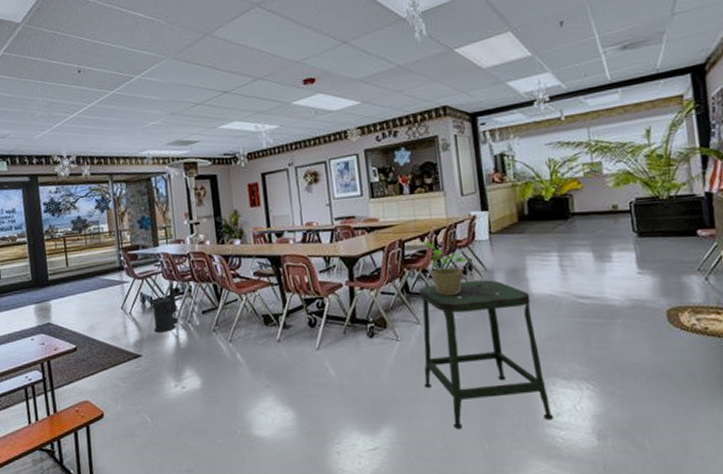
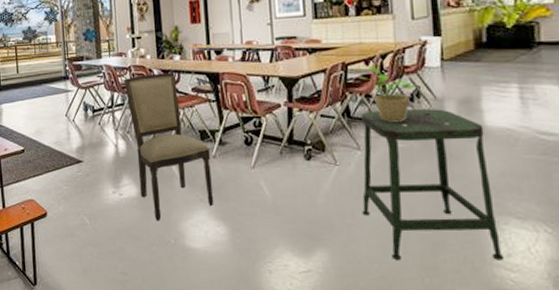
wood stove: present [150,287,182,333] -> none [92,98,122,141]
dining chair: none [183,257,281,412] -> present [124,72,214,221]

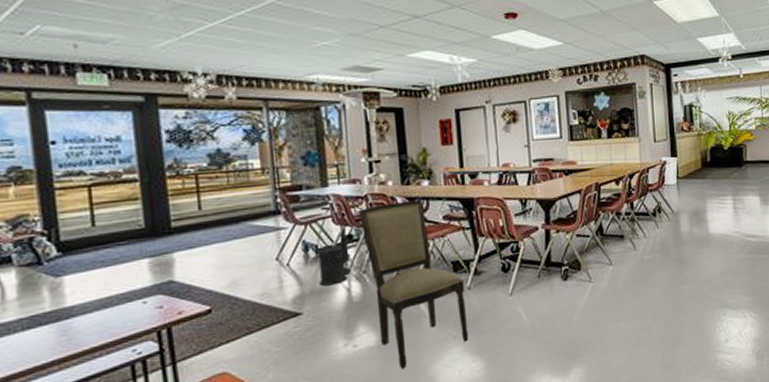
wood stove: none [92,98,122,141] -> present [315,233,356,287]
stool: present [361,109,505,261] -> none [613,221,724,362]
potted plant: present [368,65,417,122] -> none [618,185,659,237]

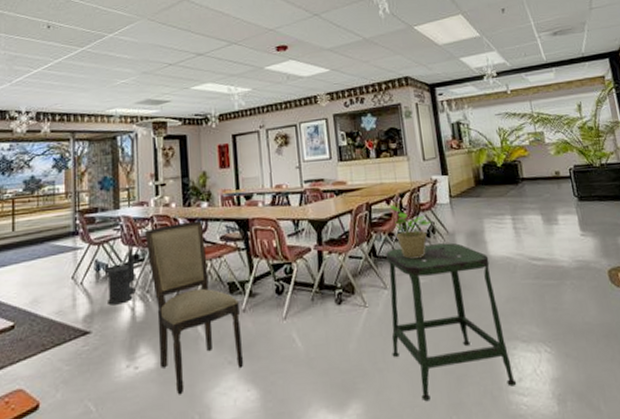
stool: none [613,221,724,362] -> present [386,242,517,401]
potted plant: none [618,185,659,237] -> present [389,204,432,259]

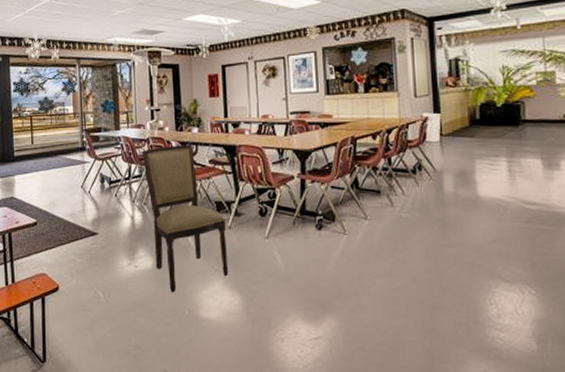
wood stove: present [106,253,142,306] -> none [109,170,139,213]
stool: present [386,242,517,401] -> none [368,180,495,324]
potted plant: present [389,204,432,259] -> none [375,139,419,193]

